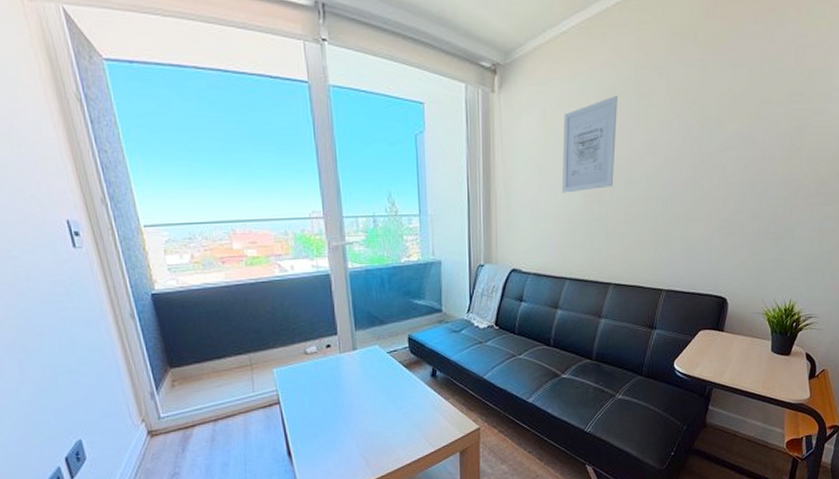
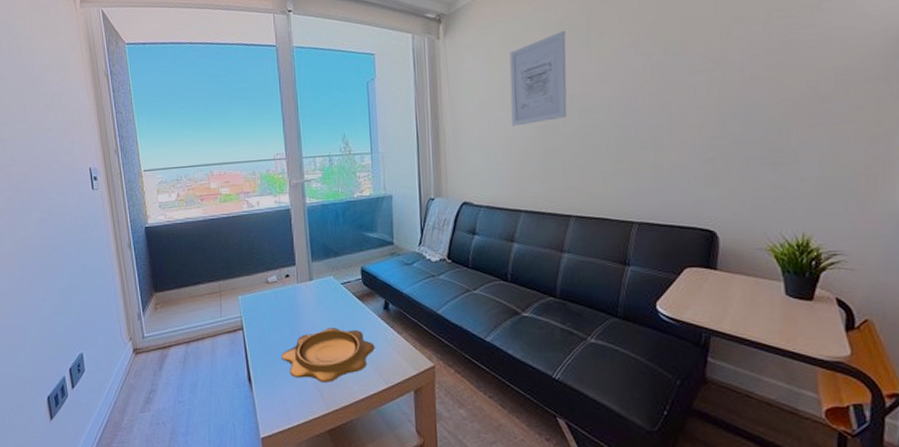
decorative bowl: none [324,396,422,451] -> present [281,327,375,382]

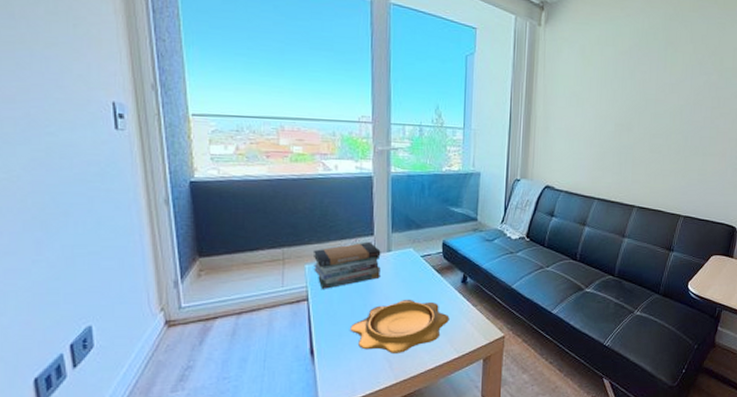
book stack: none [244,271,305,319] -> present [312,241,381,289]
wall art: present [509,31,567,127] -> none [595,40,649,121]

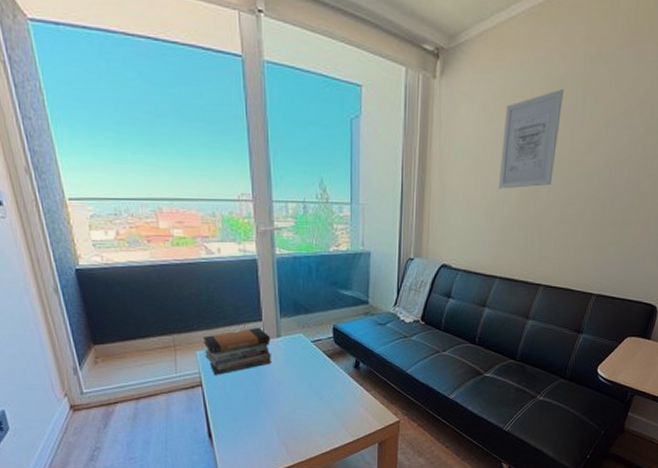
decorative bowl: present [350,299,450,353] -> none [245,384,343,437]
wall art: none [595,40,649,121] -> present [498,89,564,189]

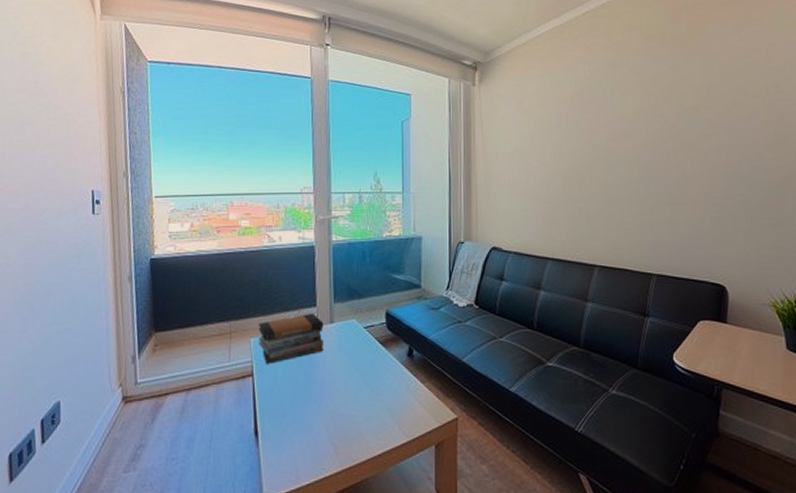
wall art: present [498,89,564,189] -> none [540,89,593,175]

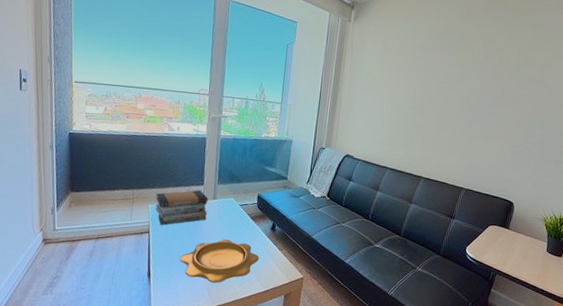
decorative bowl: none [294,374,396,436] -> present [180,239,259,283]

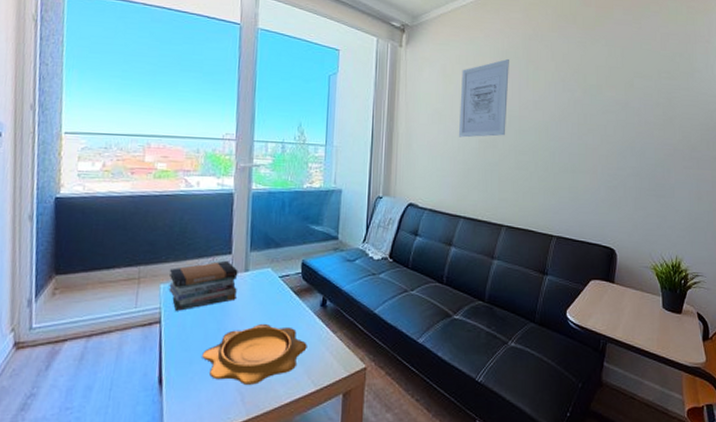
wall art: none [392,36,443,104] -> present [458,59,509,138]

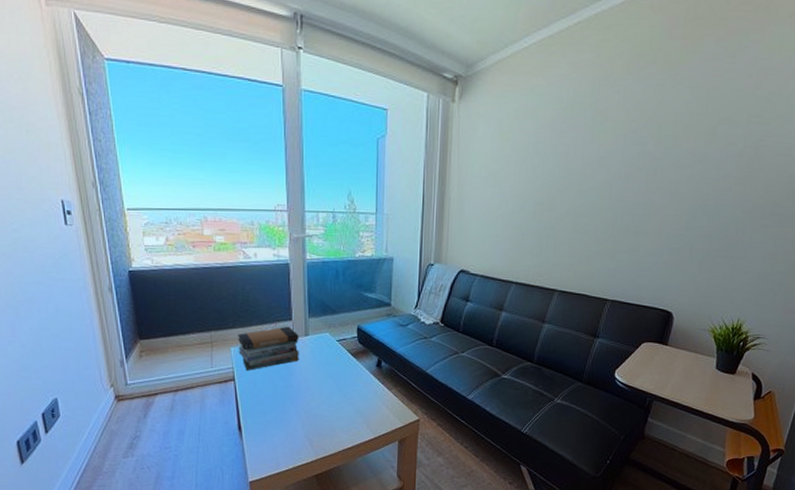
decorative bowl: present [202,323,307,385] -> none [273,381,365,432]
wall art: present [458,59,509,138] -> none [513,110,574,201]

